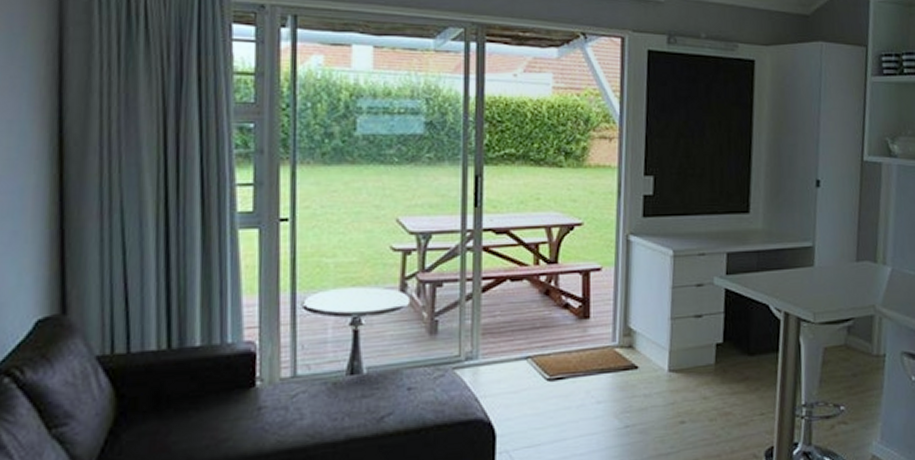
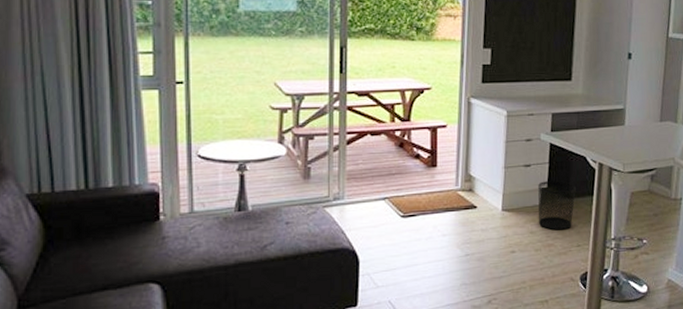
waste bin: none [712,334,759,396] -> present [538,181,577,231]

